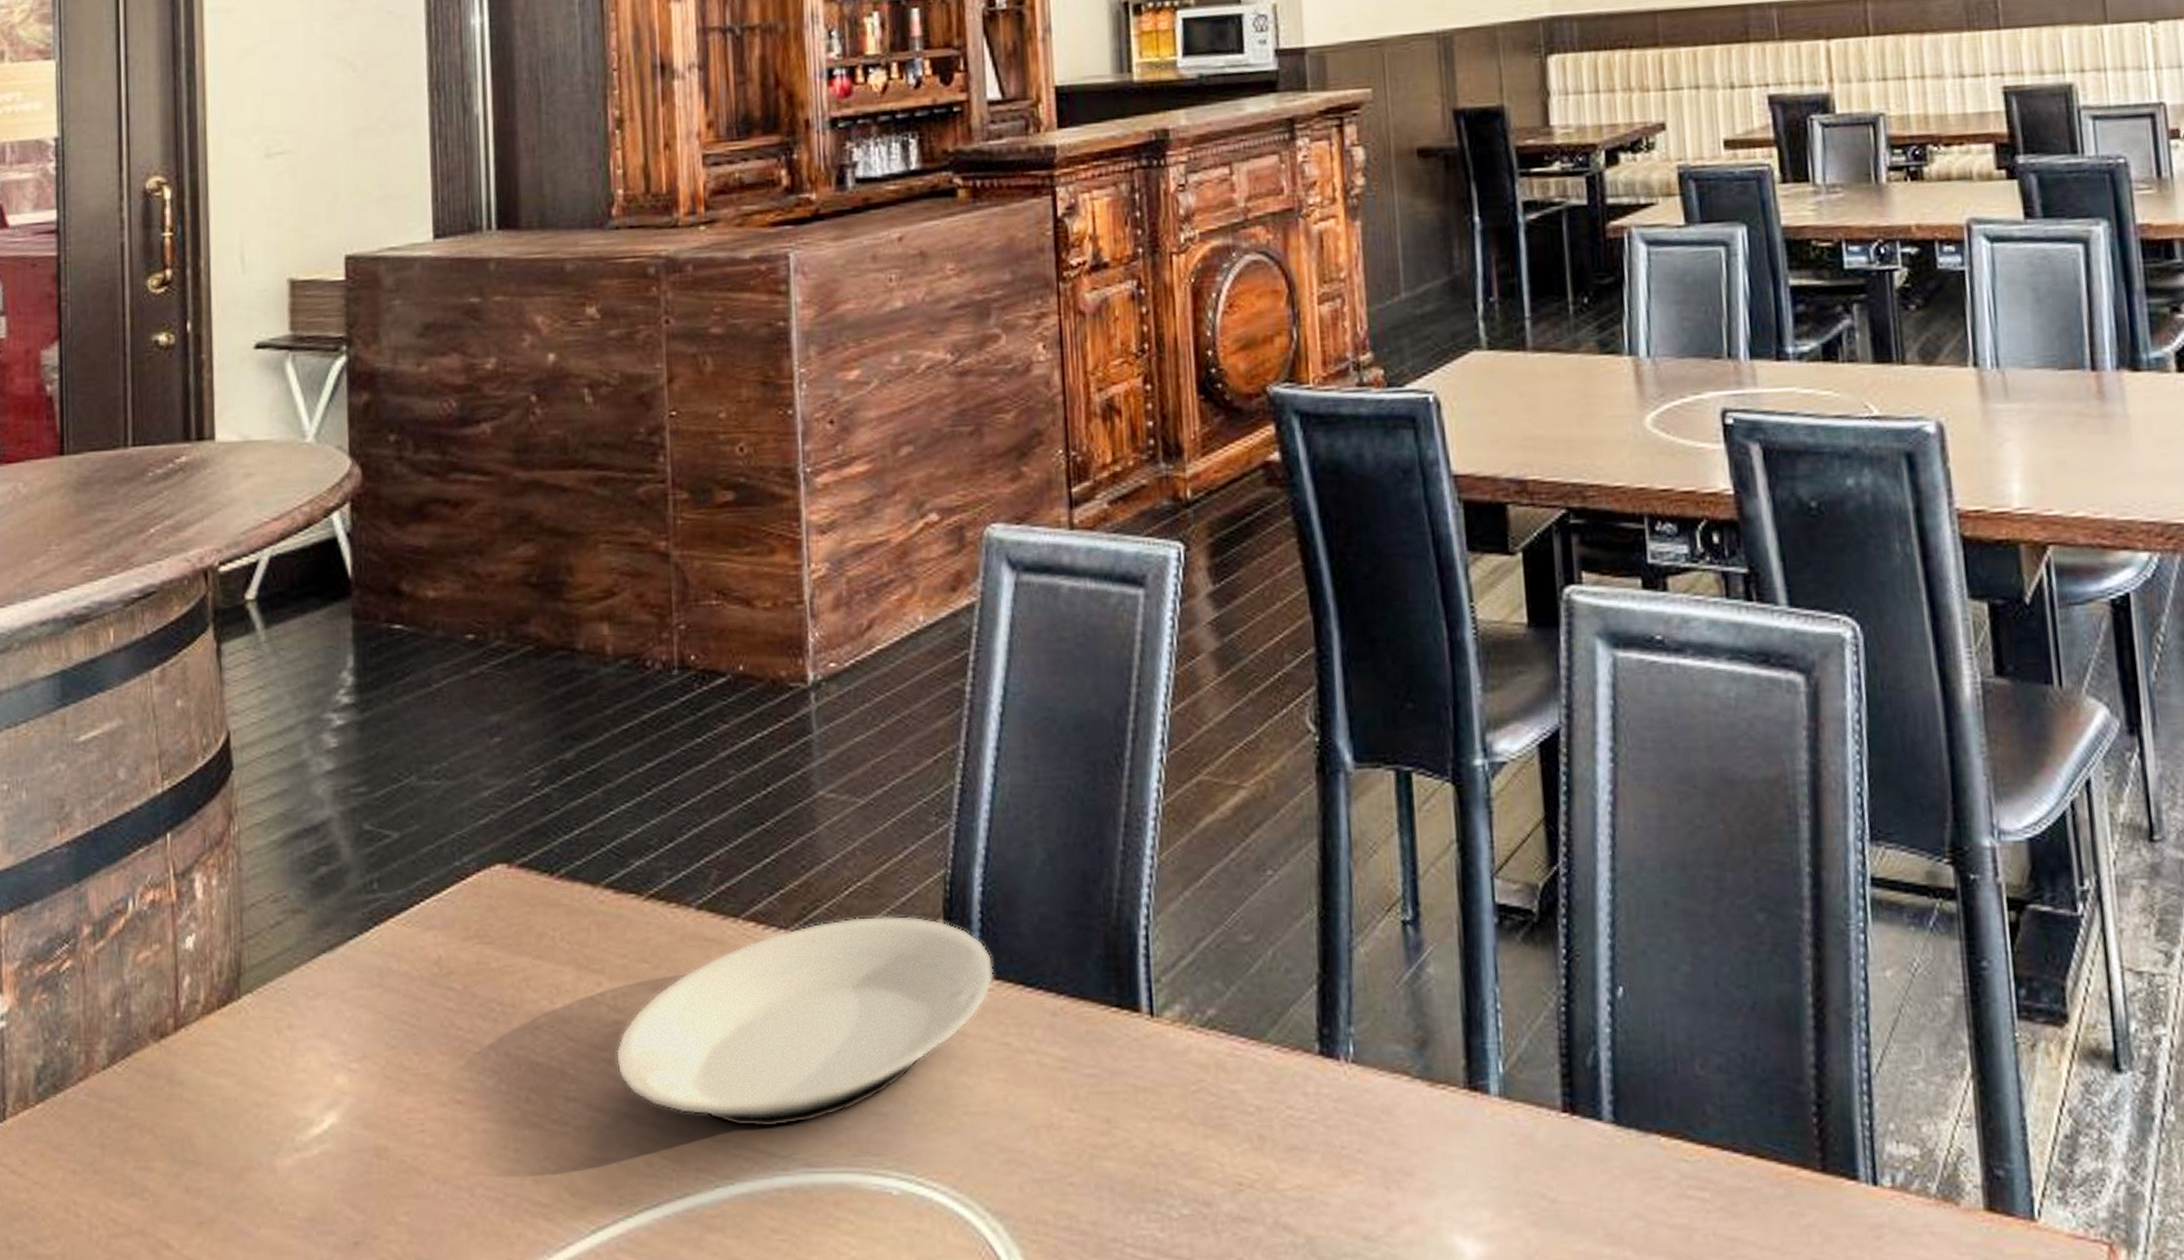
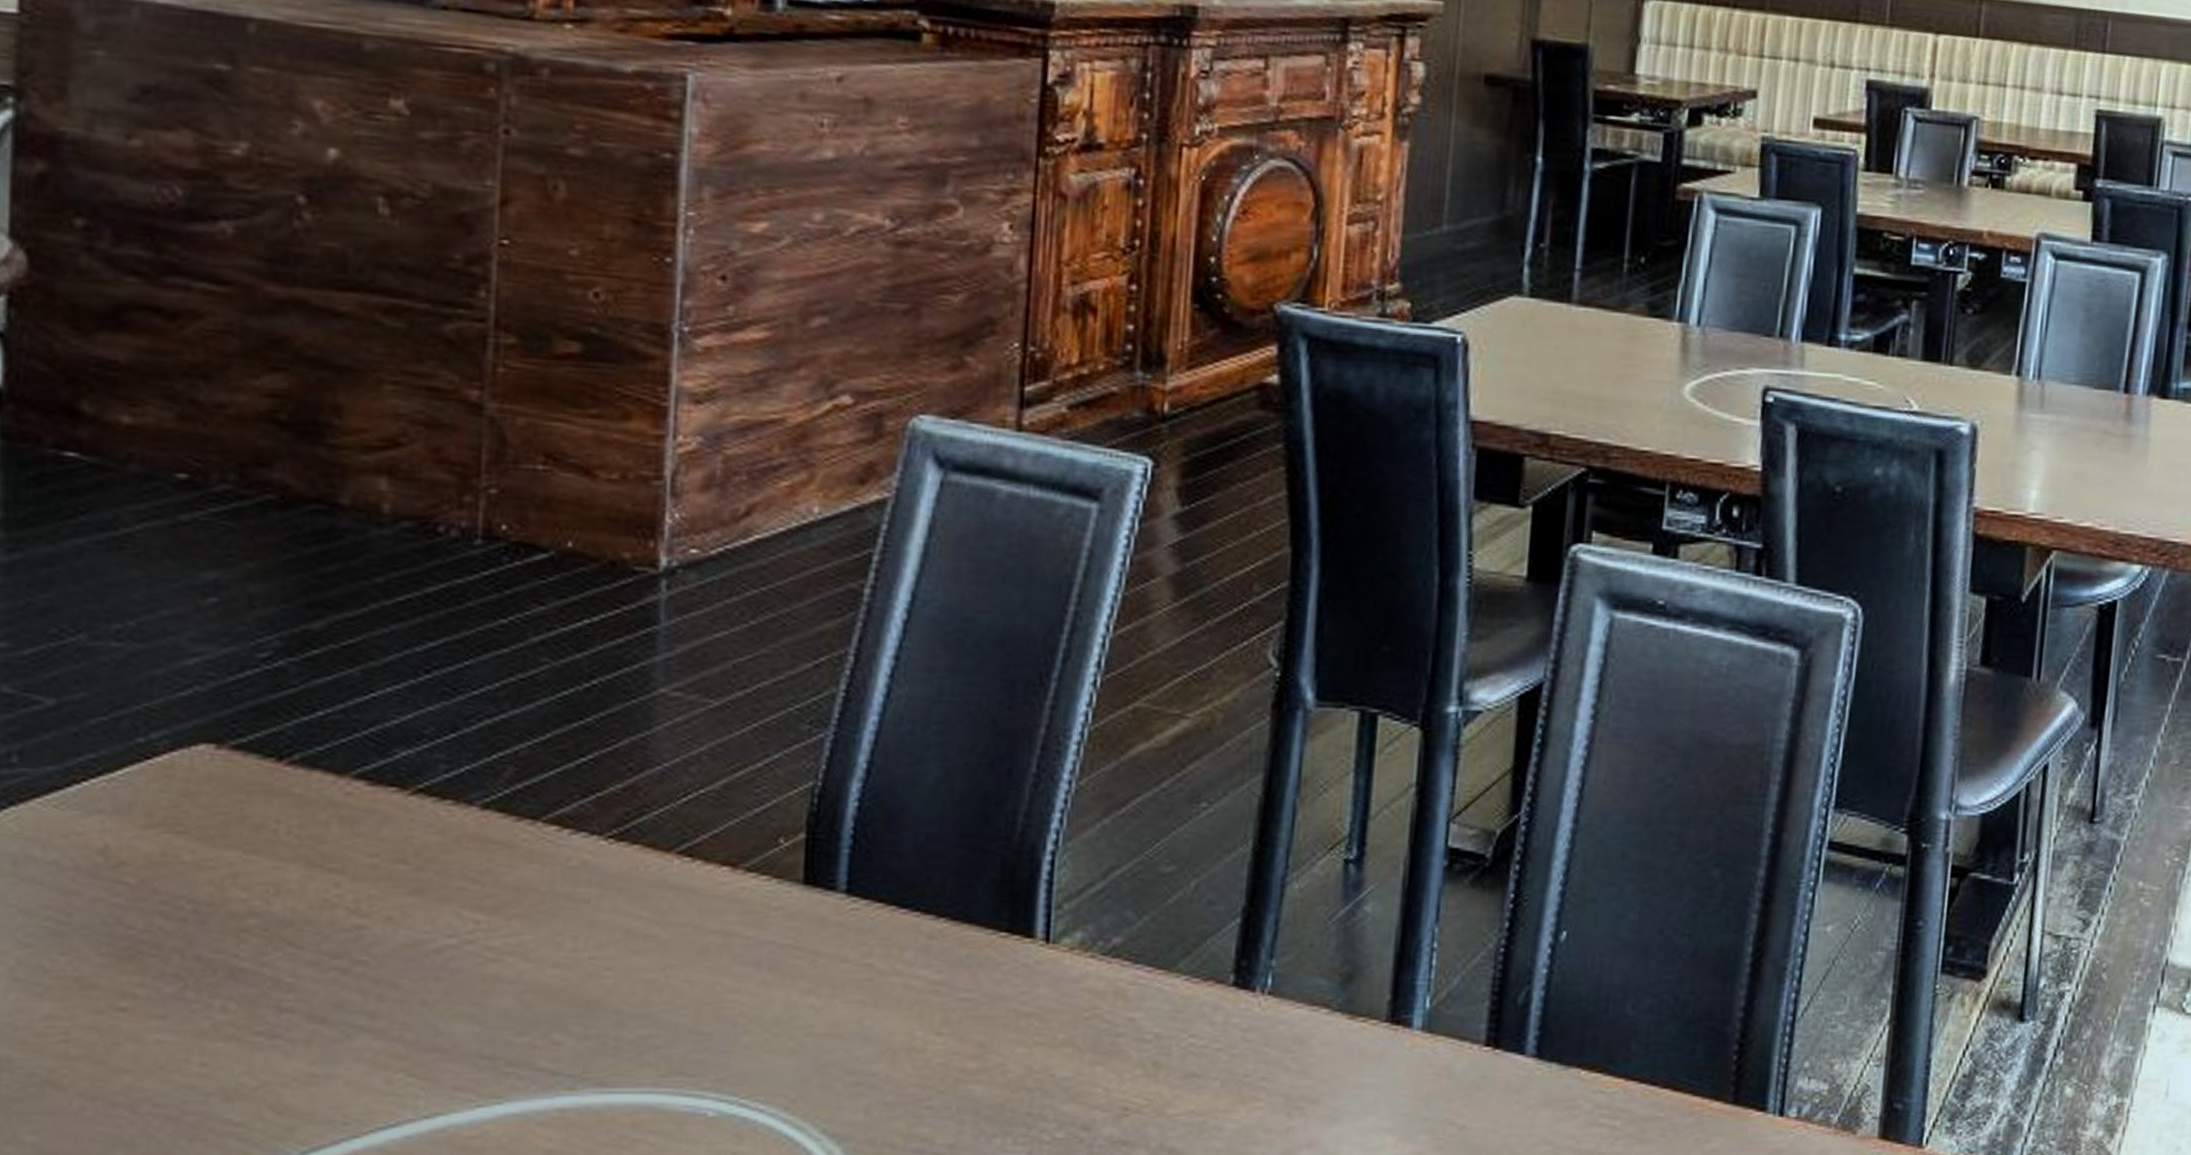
plate: present [615,915,994,1127] -> none [352,826,863,1044]

